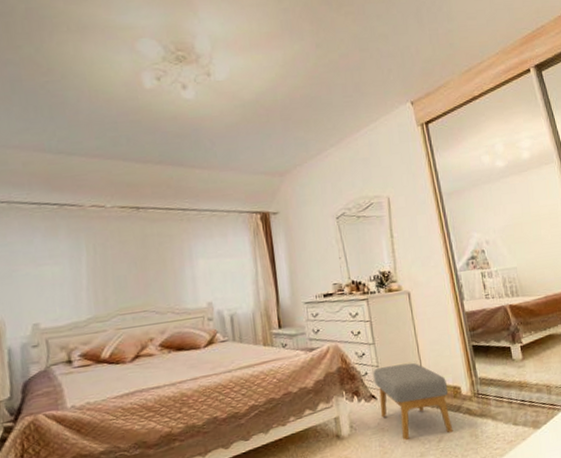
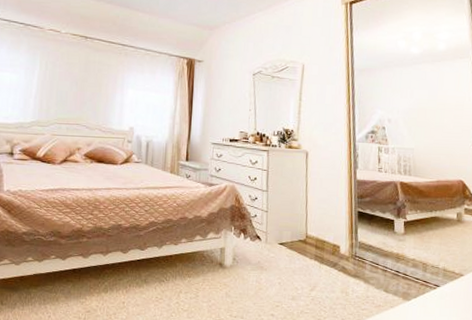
footstool: present [373,362,453,441] -> none [262,213,328,285]

